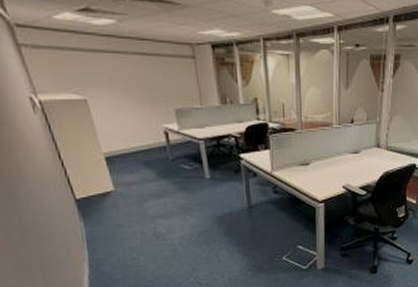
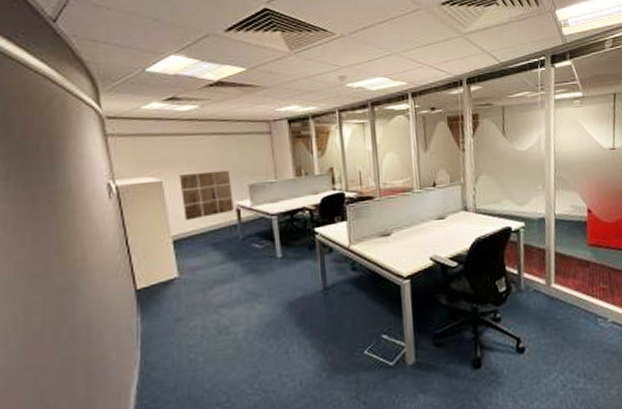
wall art: none [104,92,162,140] -> present [179,170,234,221]

